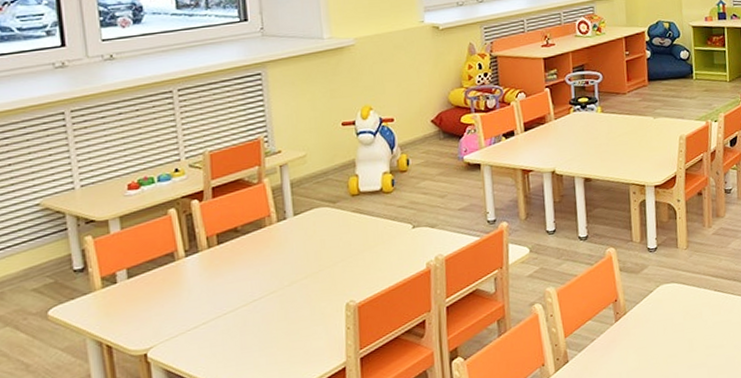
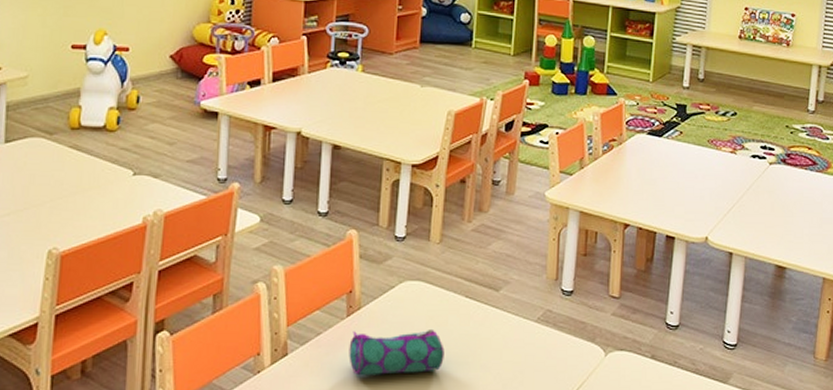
pencil case: none [620,321,703,371] -> present [349,328,444,376]

